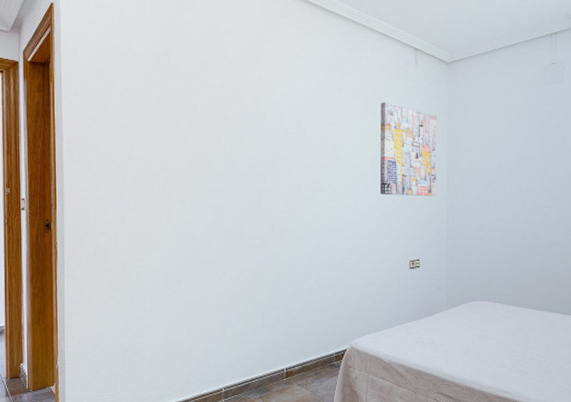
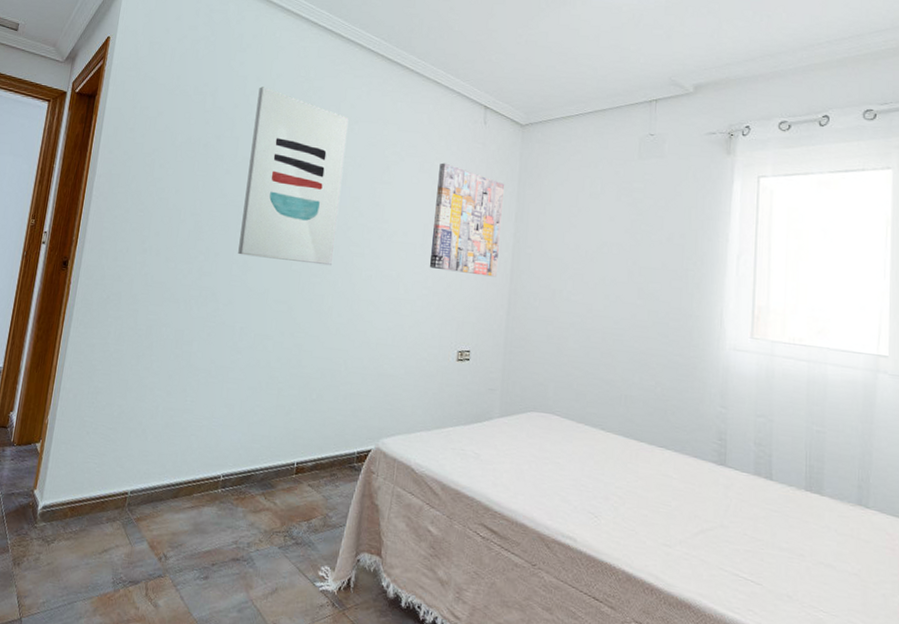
wall art: none [209,43,297,202] -> present [238,87,349,266]

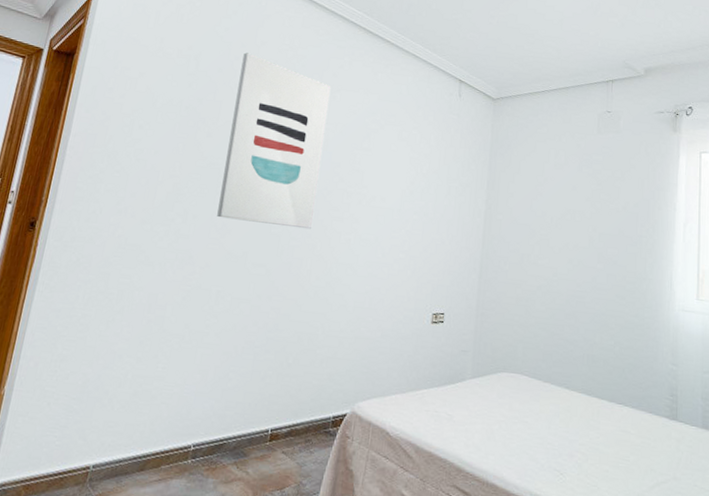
wall art: present [429,163,504,277] -> none [406,132,477,242]

